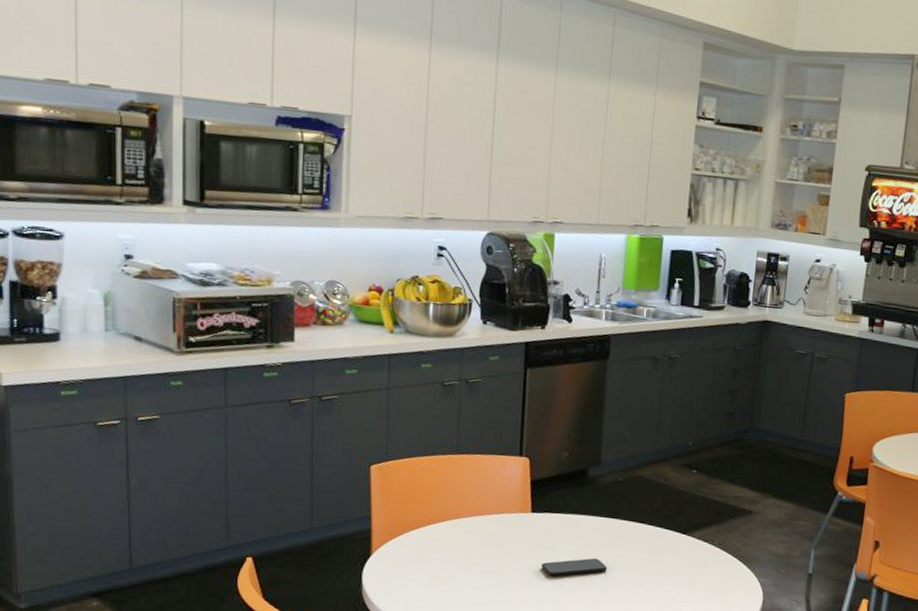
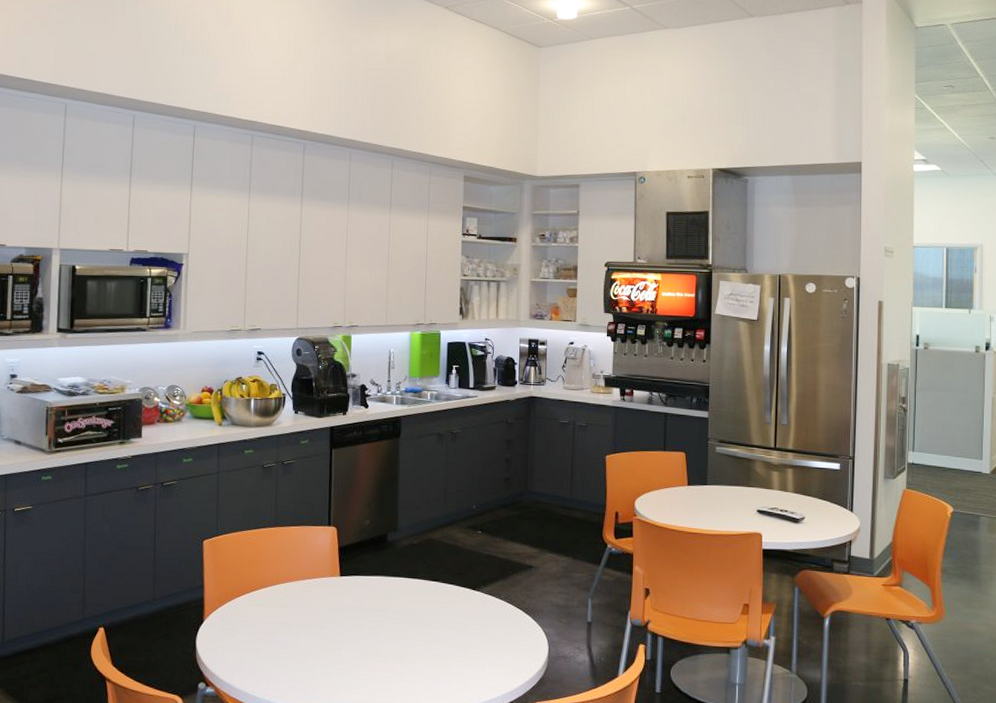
smartphone: present [542,558,607,577] -> none [350,615,408,634]

